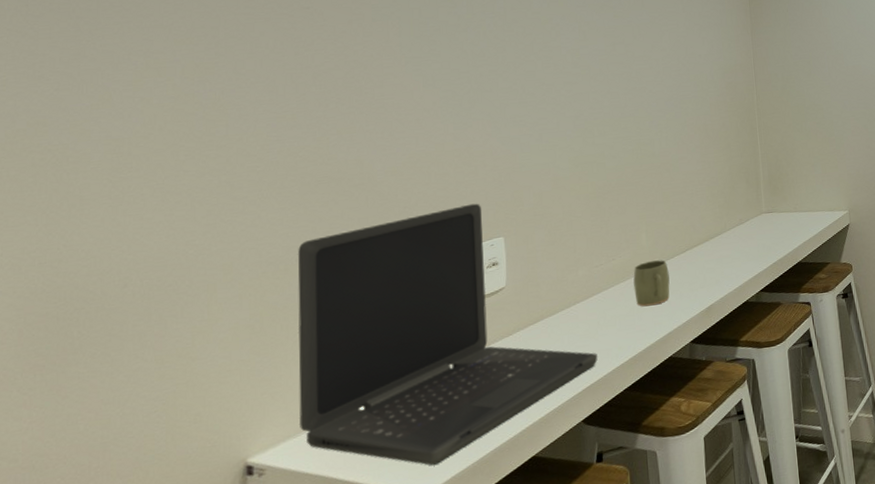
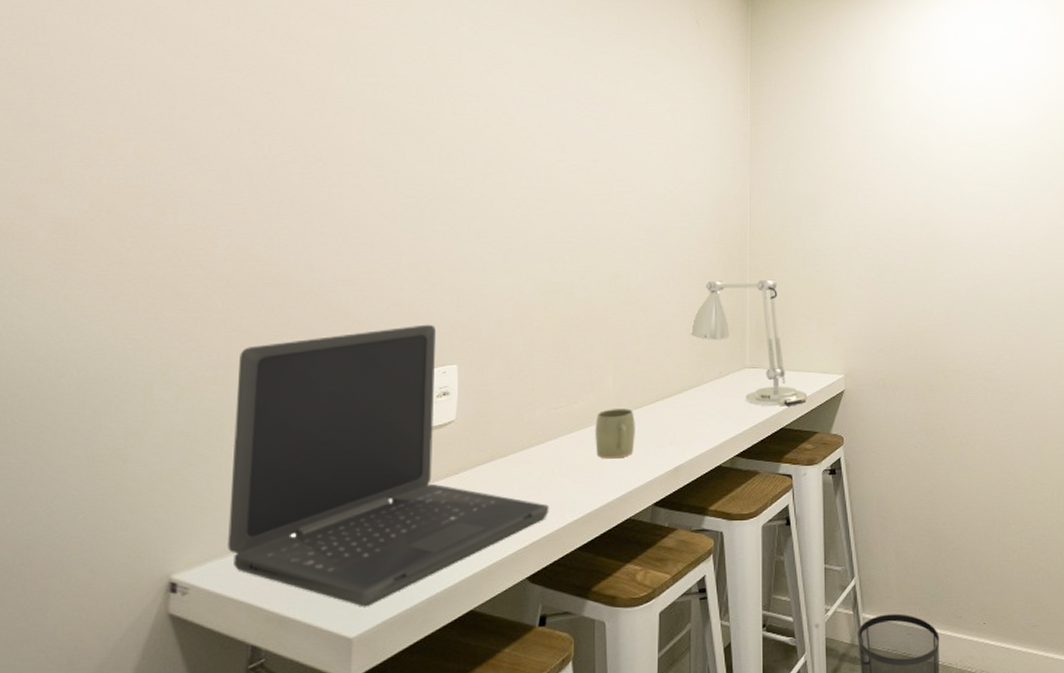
desk lamp: none [711,134,819,246] -> present [690,279,808,407]

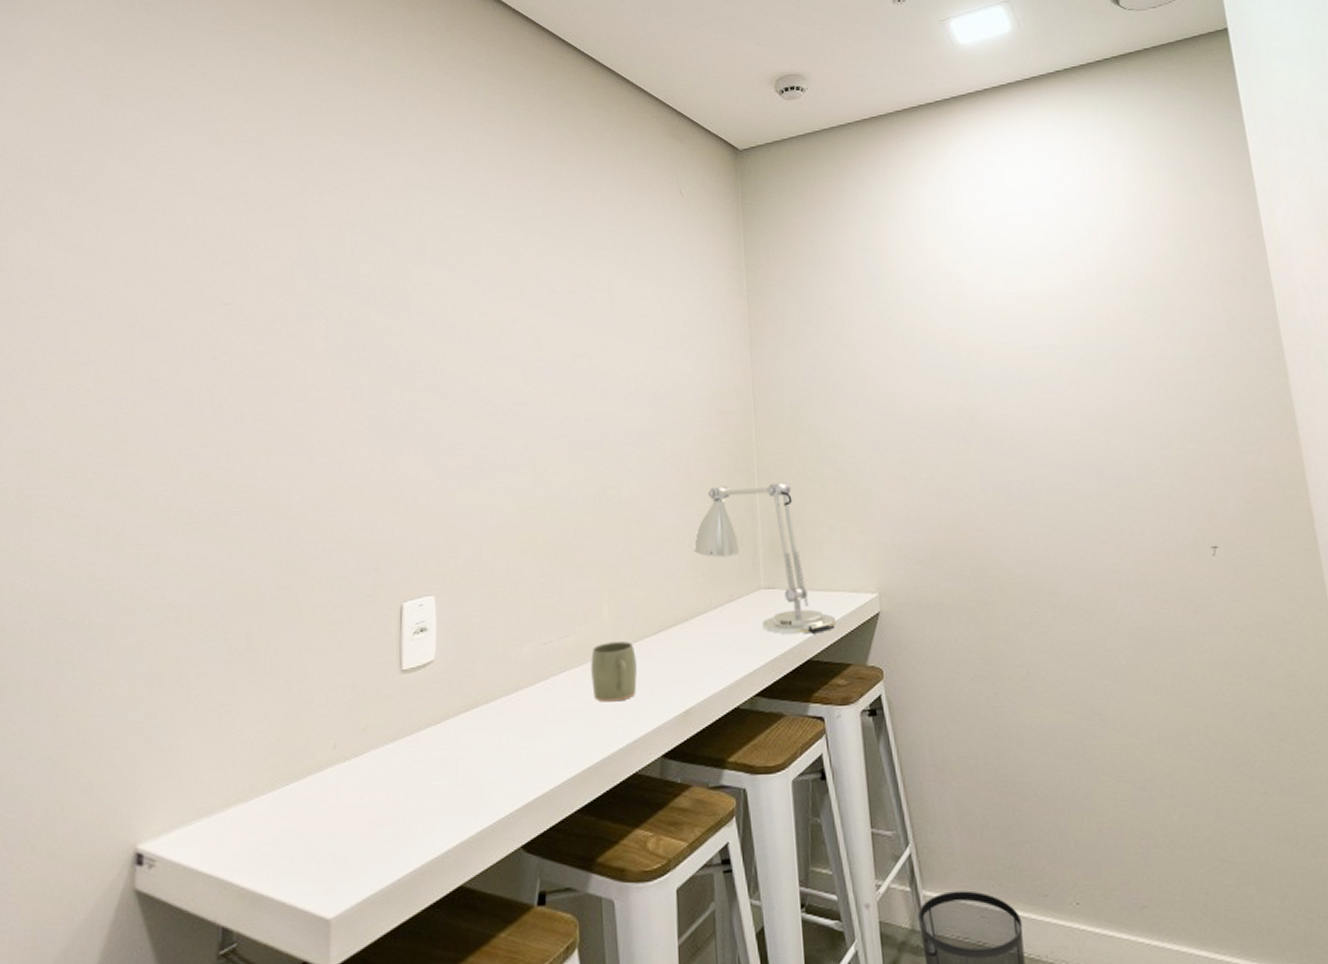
laptop: present [228,324,549,606] -> none [195,550,543,881]

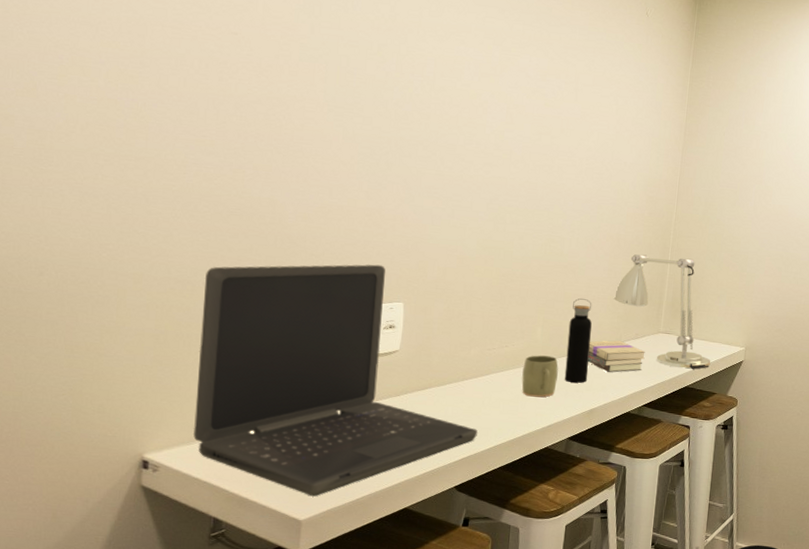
laptop: none [195,550,543,881] -> present [193,264,478,496]
water bottle: none [641,557,677,675] -> present [564,298,592,383]
books: none [672,607,747,654] -> present [588,340,645,373]

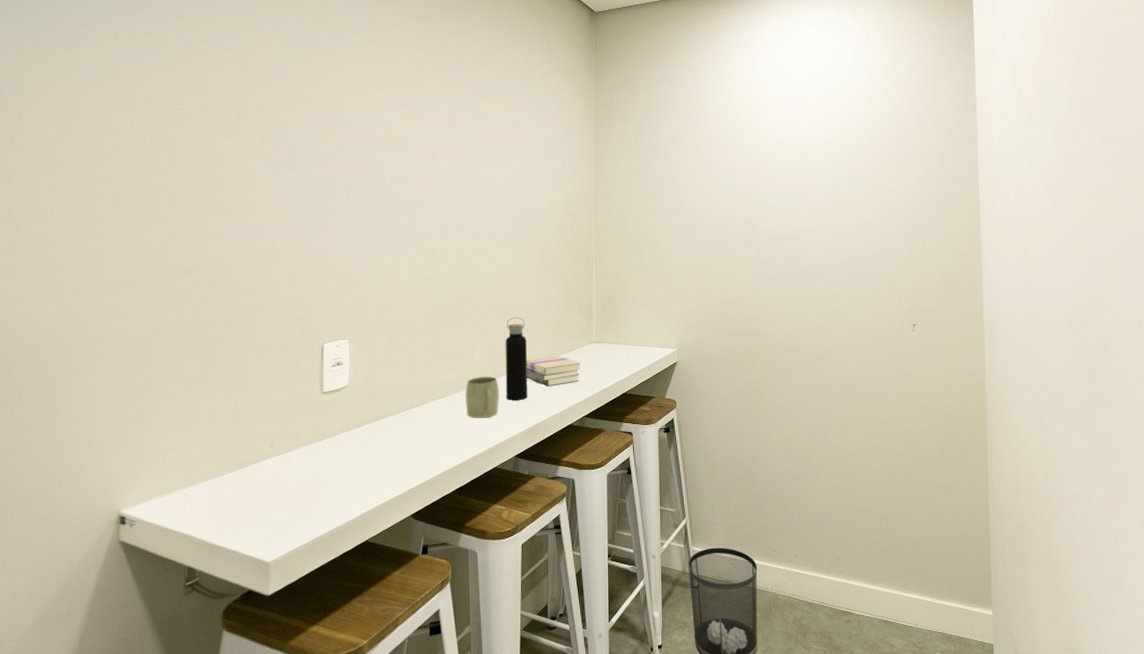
laptop: present [193,264,478,496] -> none [165,306,428,536]
desk lamp: present [613,254,711,369] -> none [545,267,646,376]

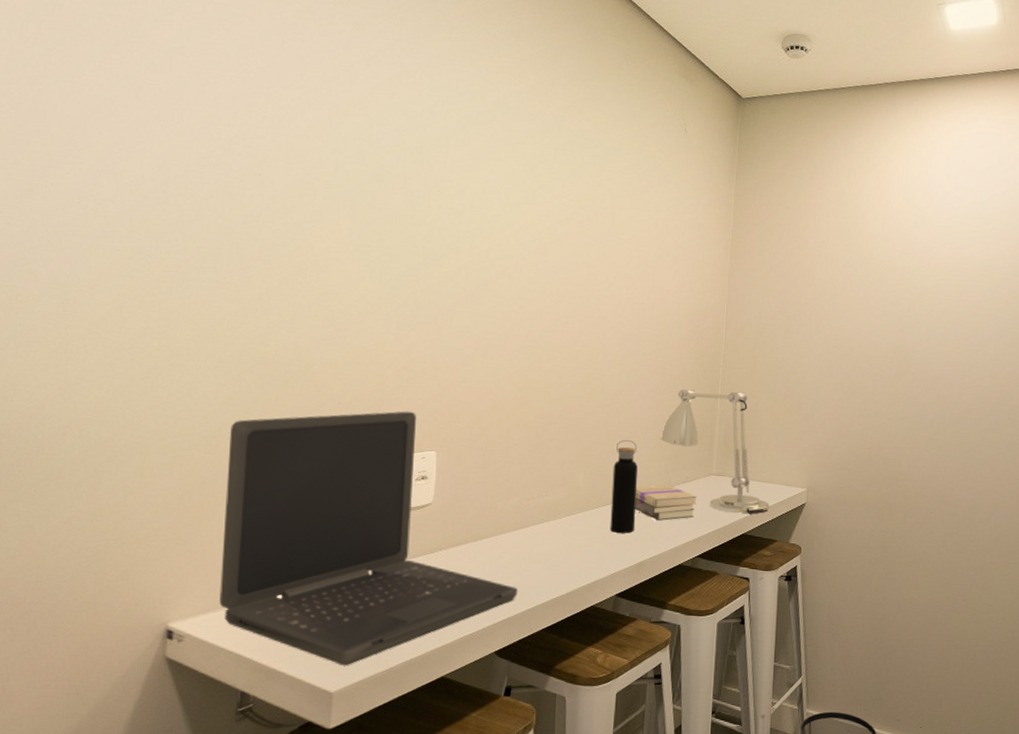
laptop: none [165,306,428,536] -> present [219,411,518,665]
mug: present [465,377,499,418] -> none [564,504,603,550]
desk lamp: none [545,267,646,376] -> present [660,389,770,514]

